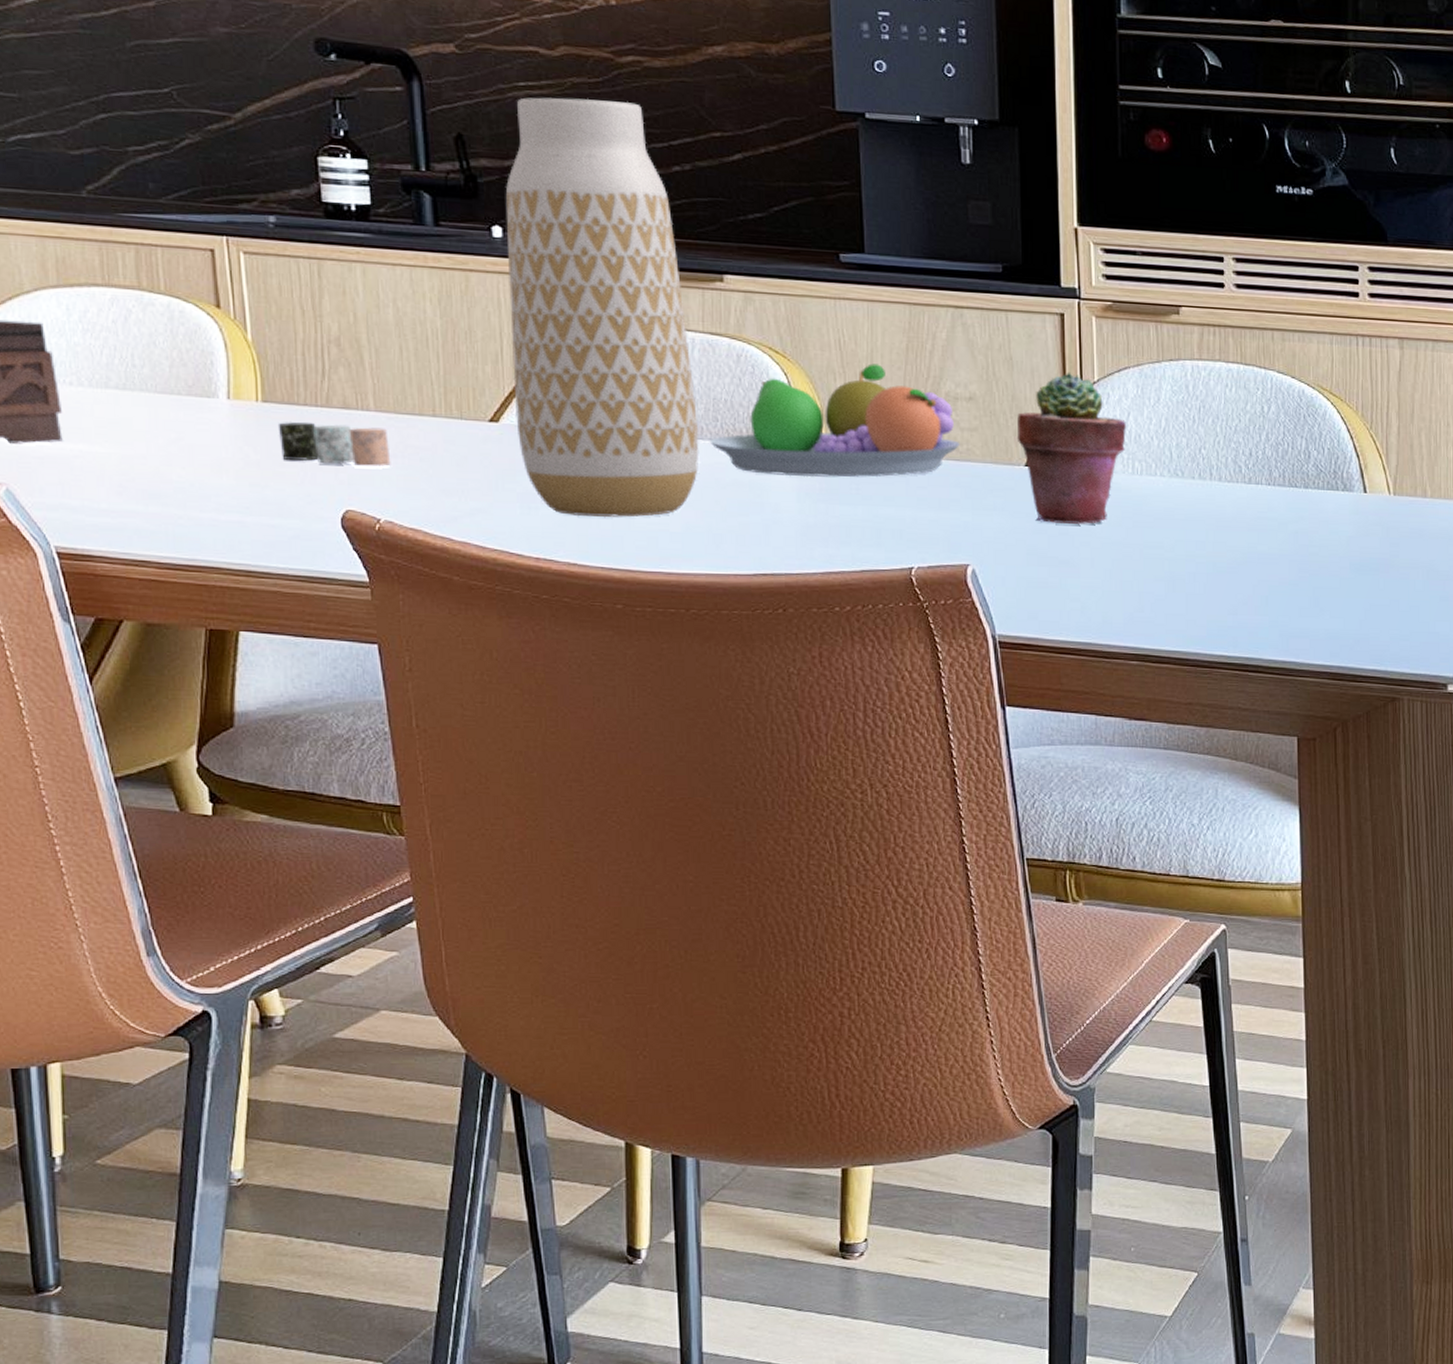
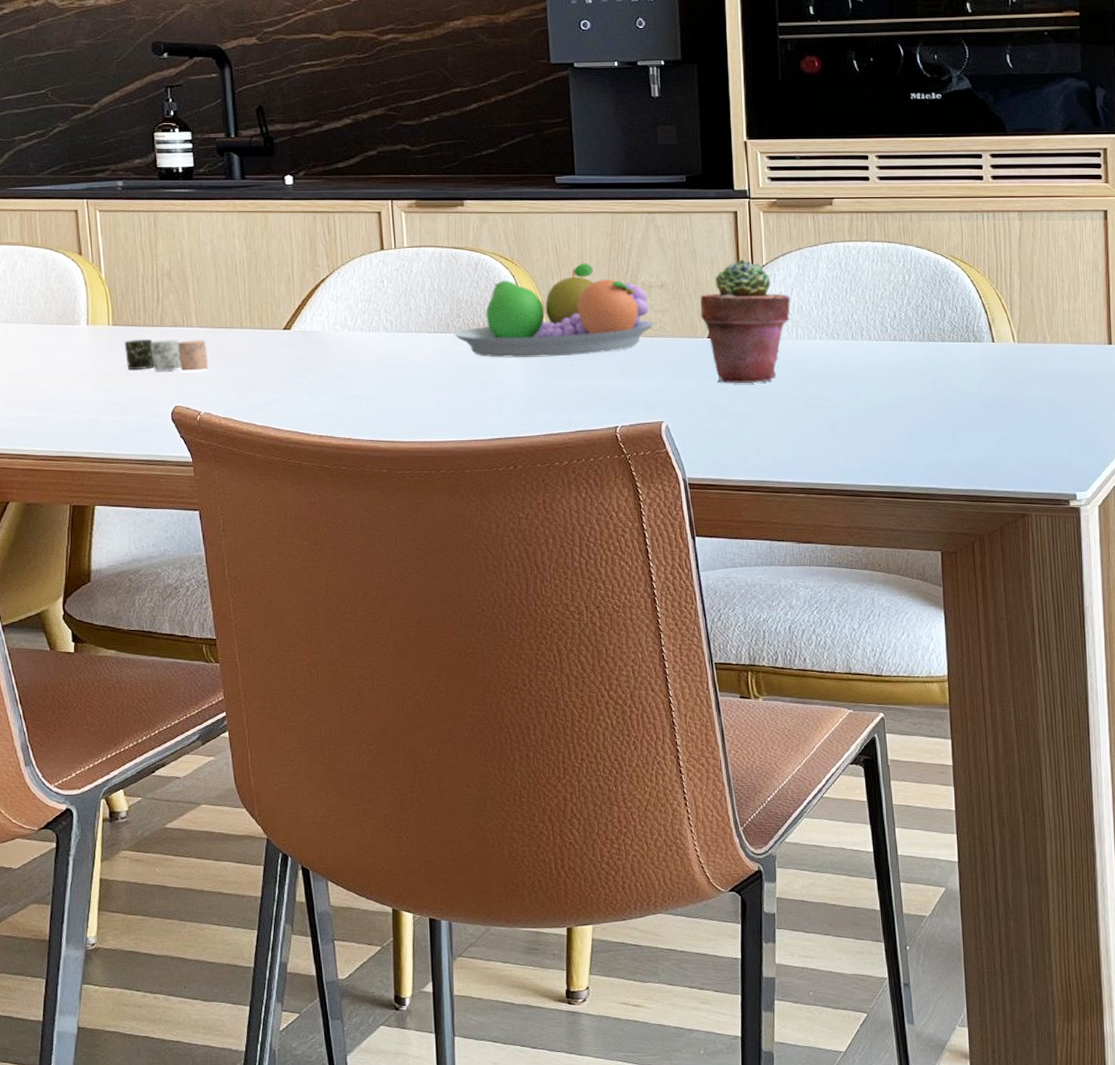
vase: present [505,97,699,518] -> none [295,71,446,401]

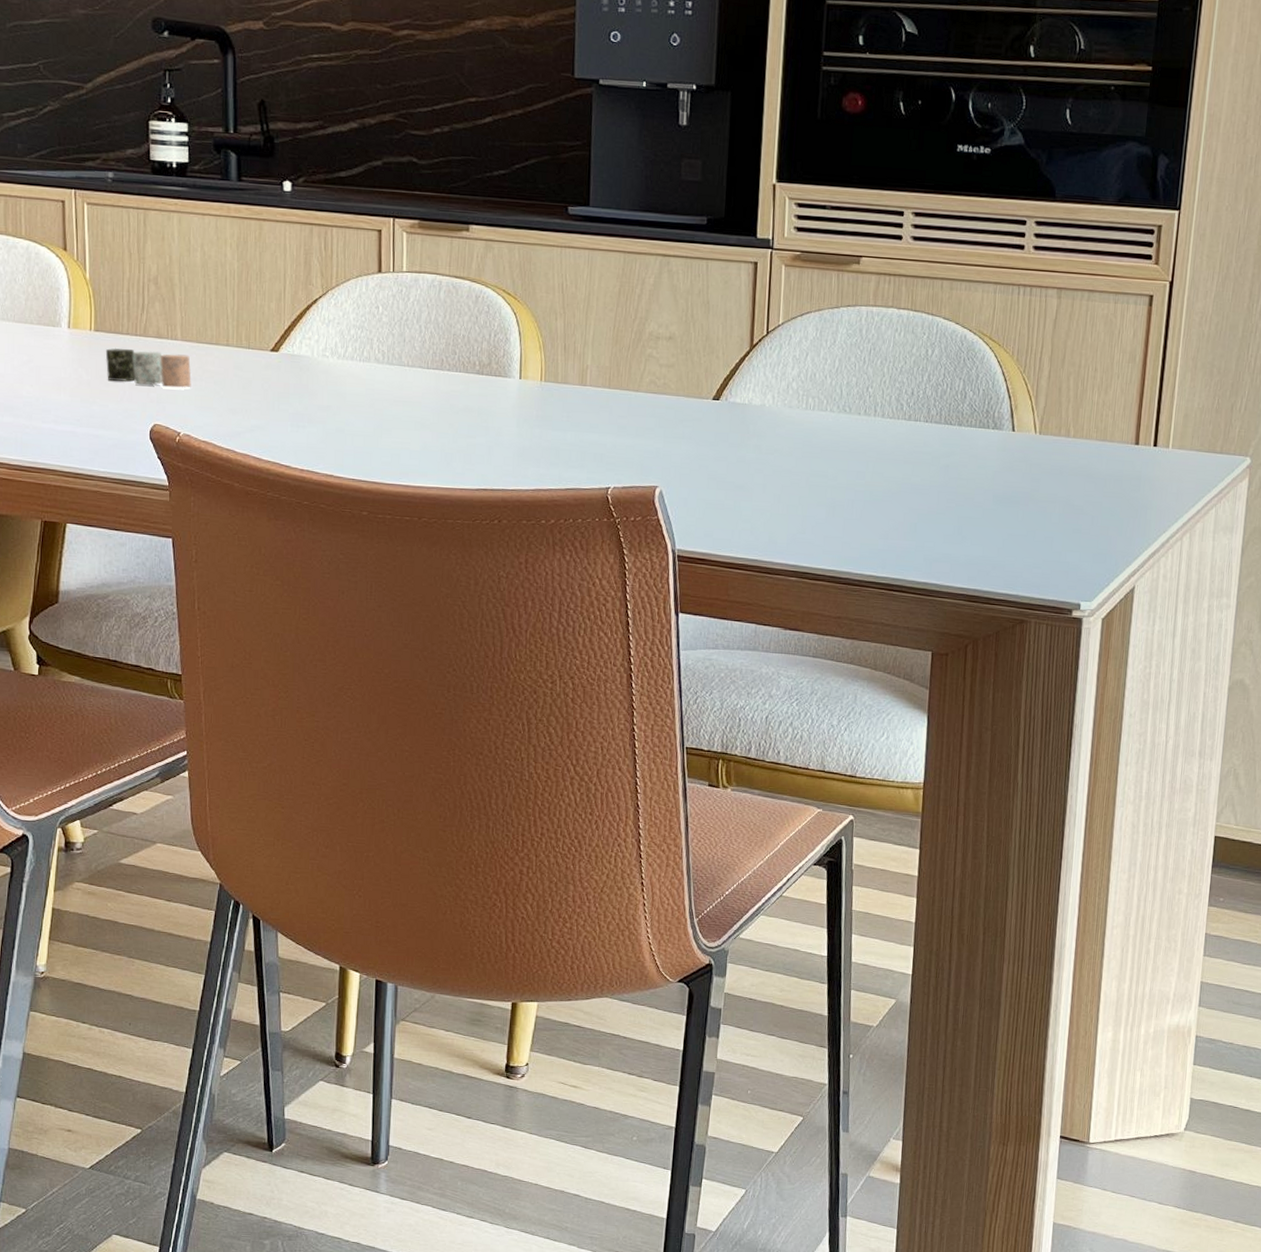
fruit bowl: present [454,263,654,359] -> none [448,305,658,407]
potted succulent: present [700,258,791,384] -> none [707,315,805,454]

